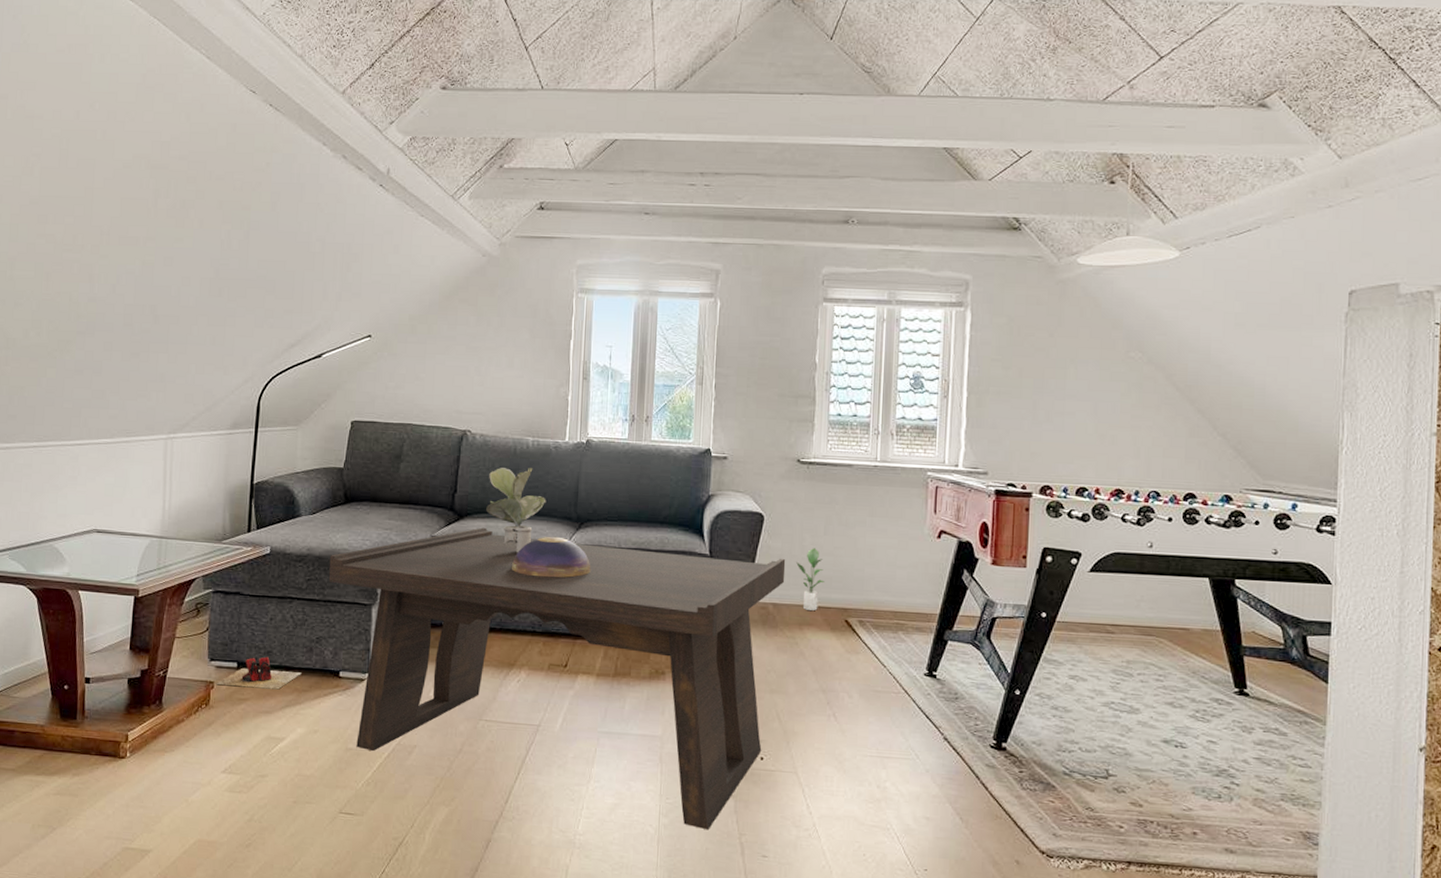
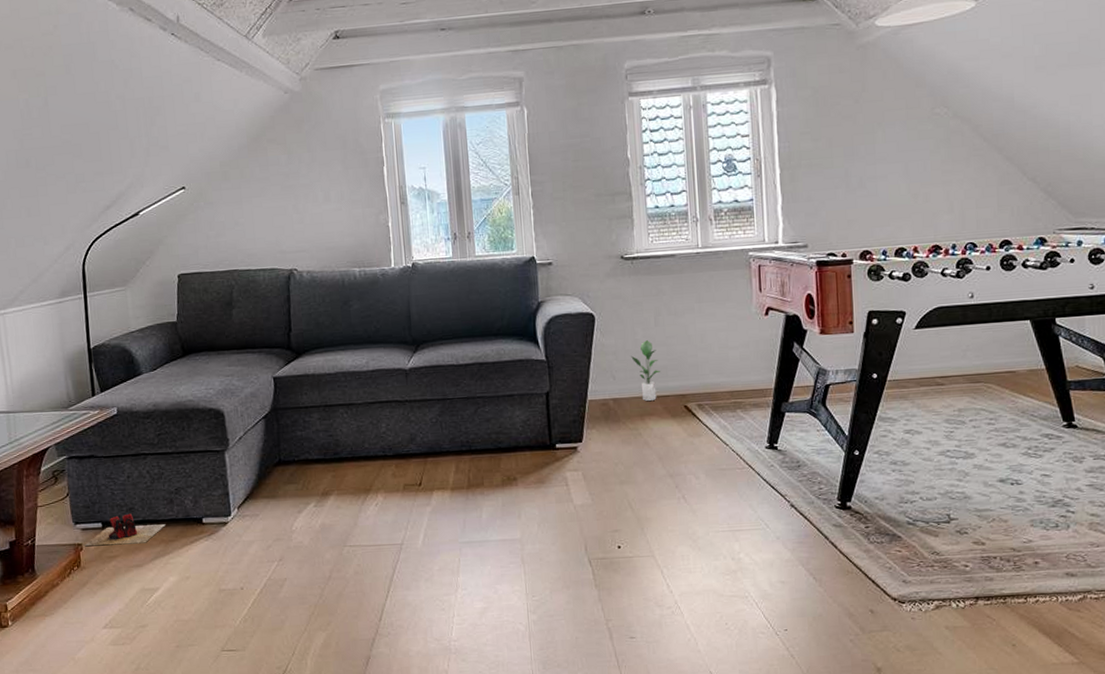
coffee table: present [328,527,786,830] -> none [176,354,622,621]
potted plant: present [486,468,546,553] -> none [321,298,381,383]
decorative bowl: present [512,536,591,578] -> none [355,361,433,403]

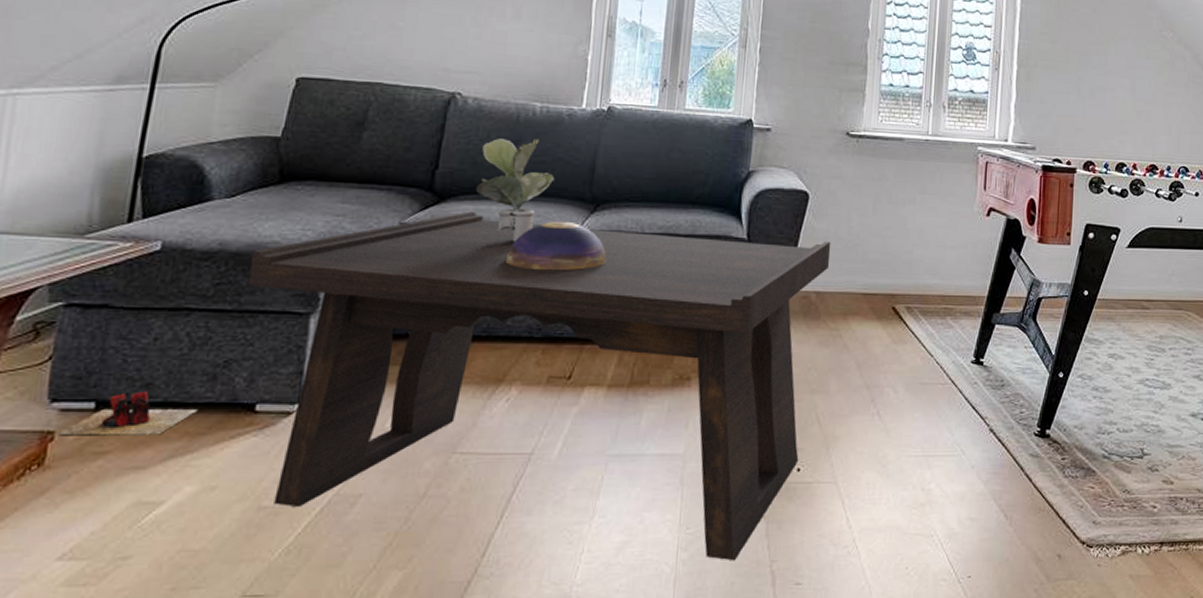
coffee table: none [176,354,622,621] -> present [247,211,831,561]
potted plant: none [321,298,381,383] -> present [476,138,555,242]
decorative bowl: none [355,361,433,403] -> present [506,220,607,271]
potted plant: present [631,340,660,402] -> none [842,229,872,299]

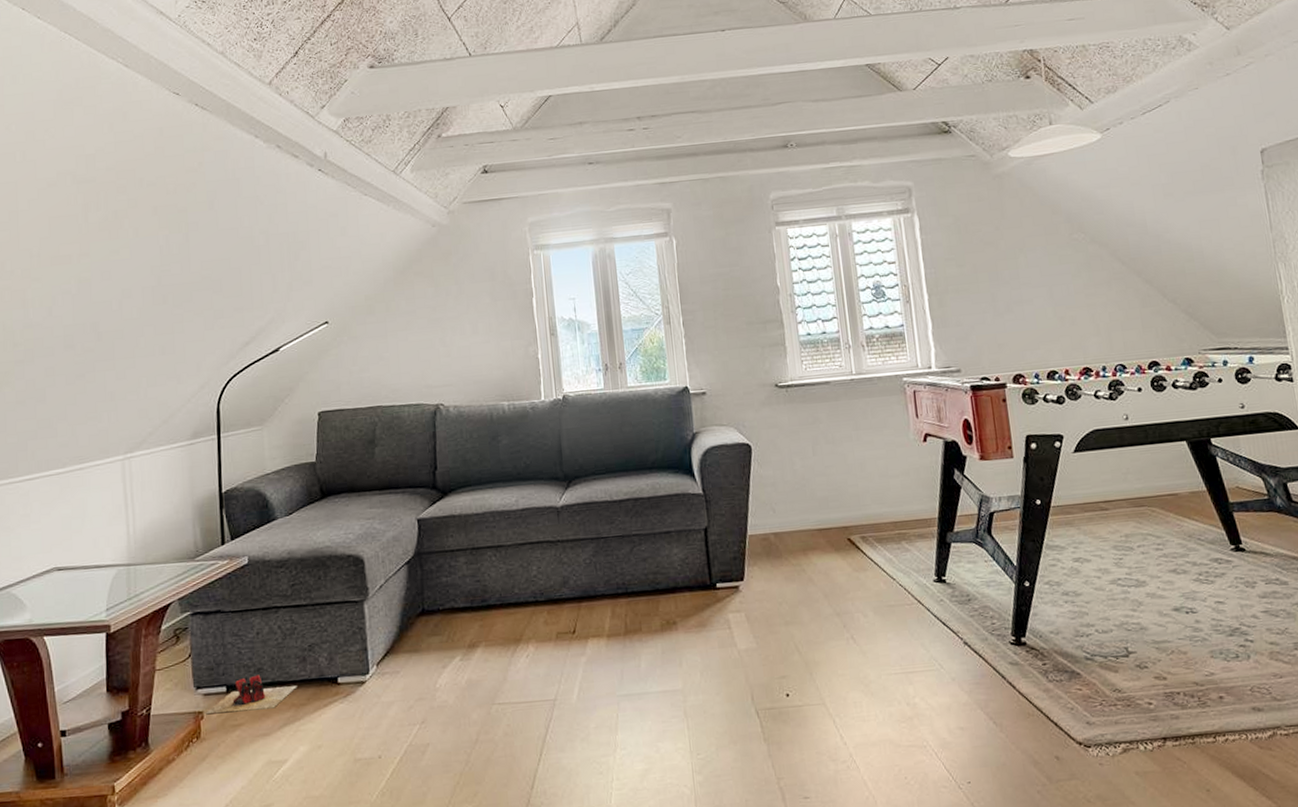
coffee table: present [247,211,831,561] -> none [312,485,786,781]
potted plant: present [476,138,555,242] -> none [468,433,531,523]
decorative bowl: present [506,220,607,271] -> none [504,499,586,544]

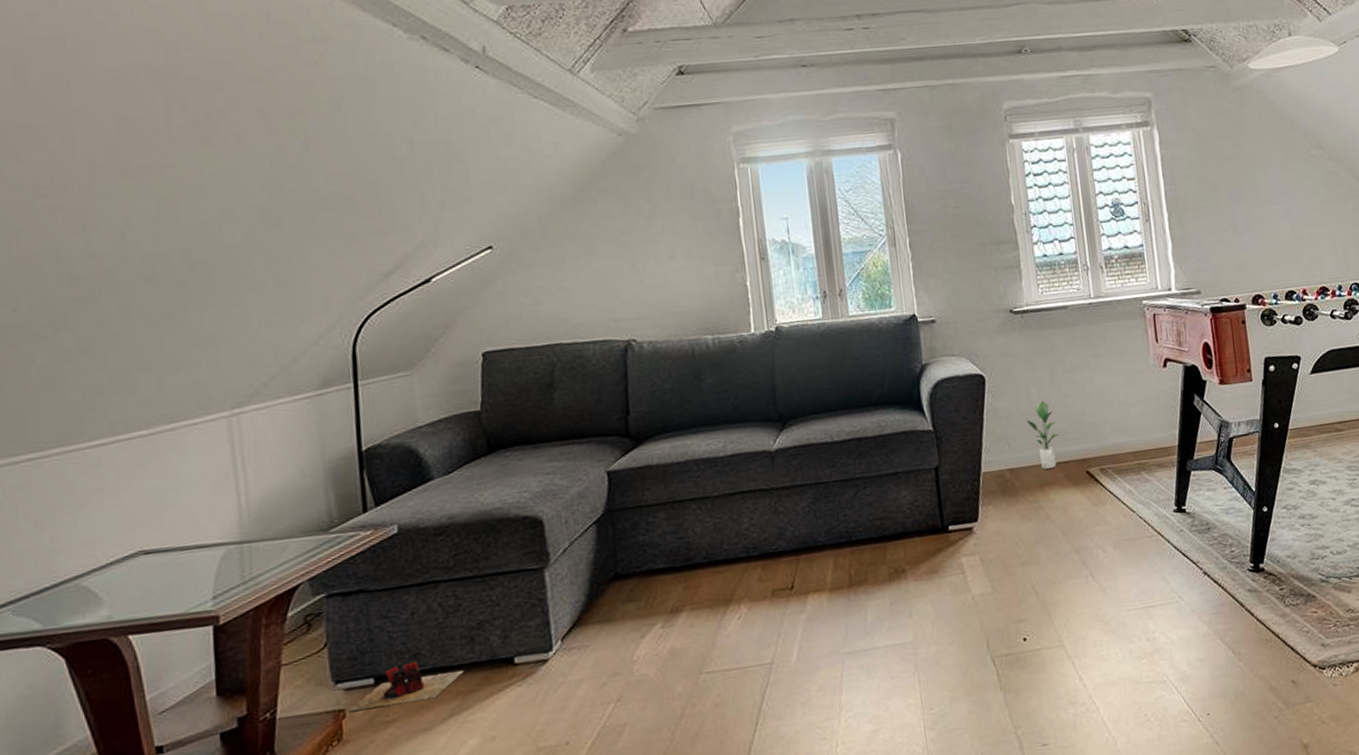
potted plant: none [790,470,821,535] -> present [1026,401,1059,470]

